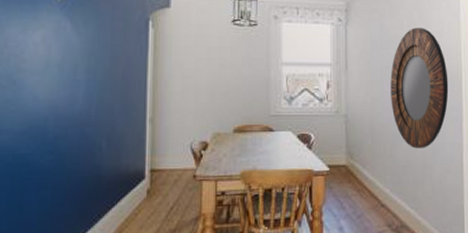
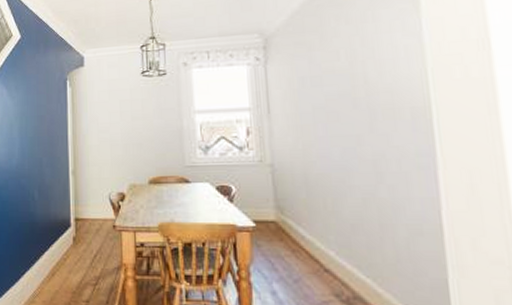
home mirror: present [390,27,449,149] -> none [326,56,413,204]

